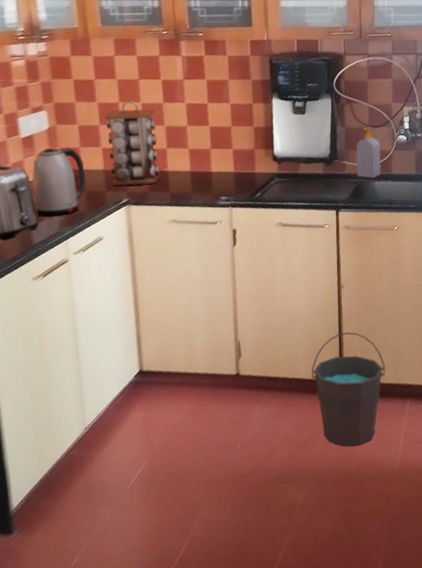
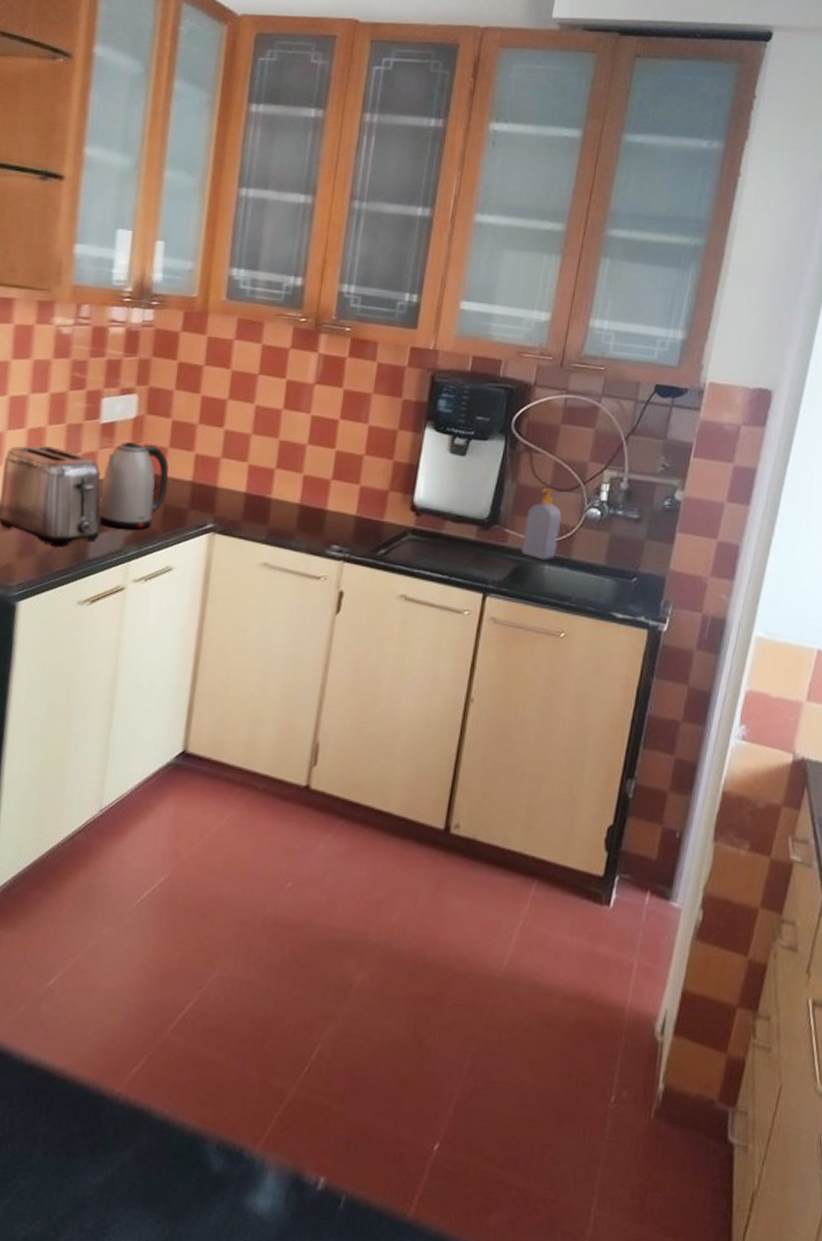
spice rack: present [105,99,161,186] -> none [197,398,271,511]
bucket: present [311,332,386,447] -> none [406,764,511,928]

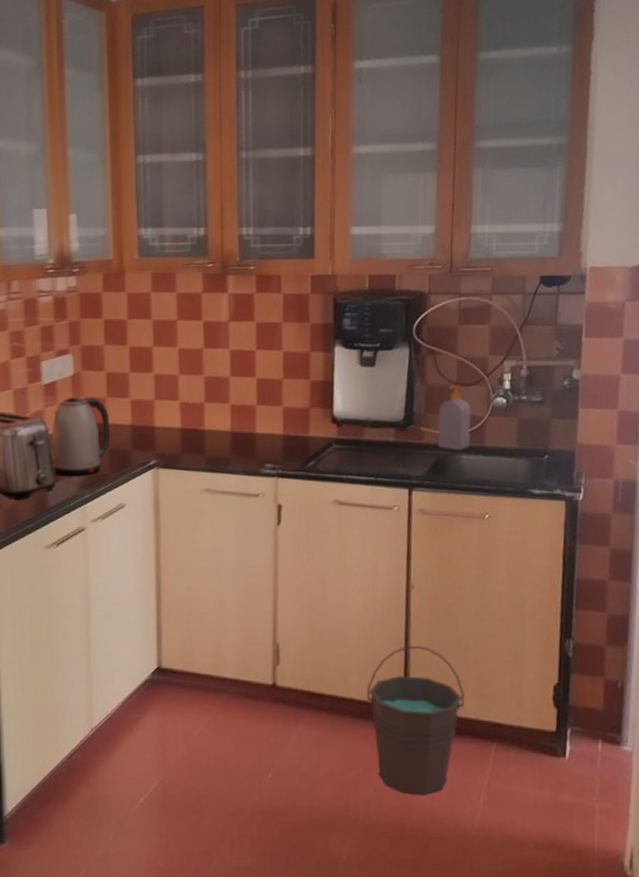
bucket: none [406,764,511,928] -> present [367,646,465,795]

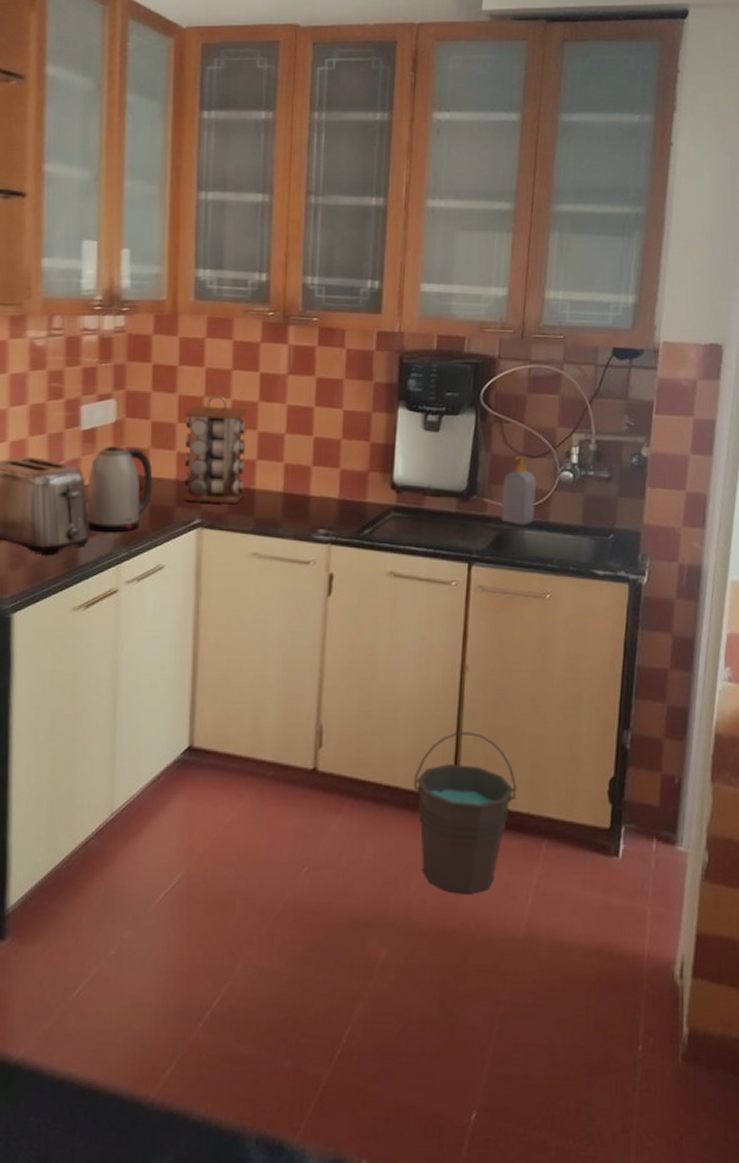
spice rack: none [136,344,196,445] -> present [183,394,248,503]

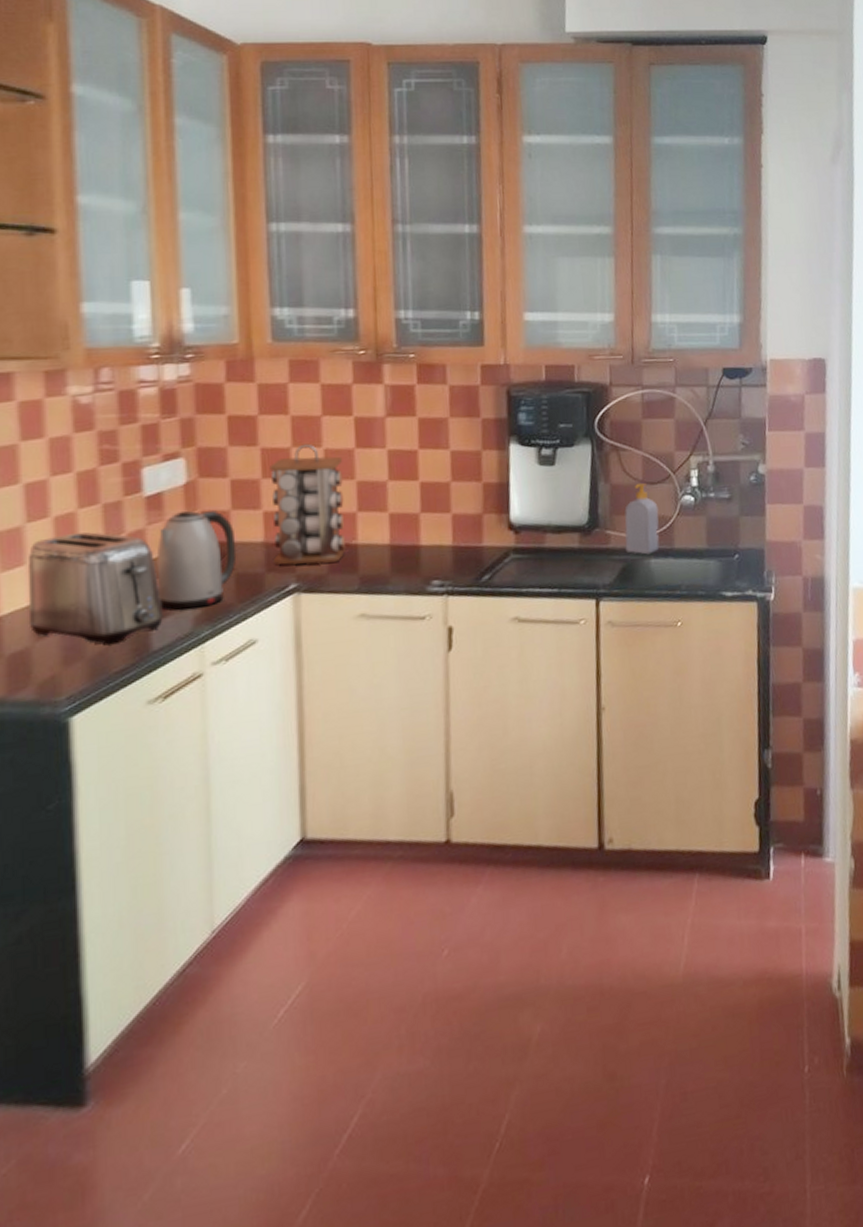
bucket: present [414,732,516,894] -> none [556,775,664,948]

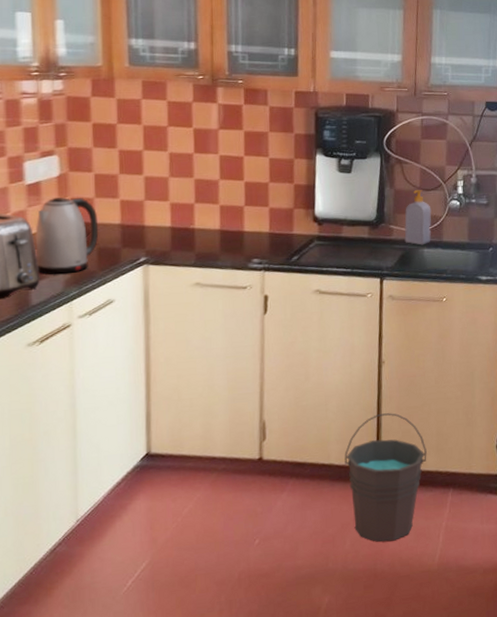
spice rack: present [270,443,347,565] -> none [126,148,186,243]
bucket: none [556,775,664,948] -> present [344,413,427,542]

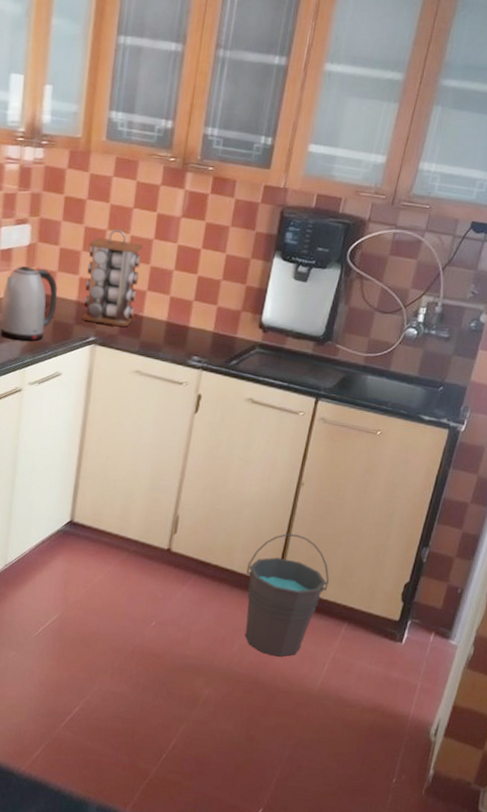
spice rack: none [126,148,186,243] -> present [82,228,144,327]
soap bottle: present [404,189,432,245] -> none [349,310,385,372]

